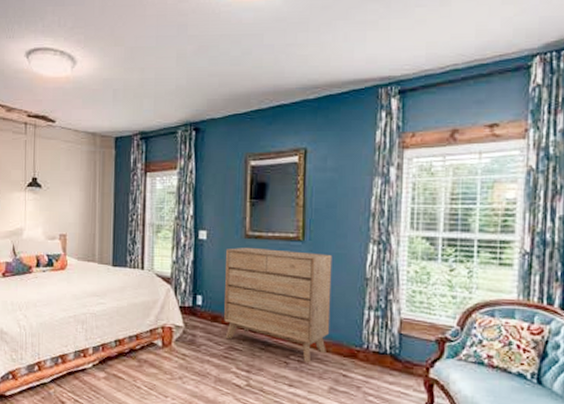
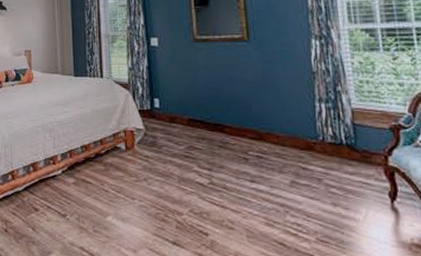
dresser: present [224,247,333,364] -> none [177,50,284,158]

